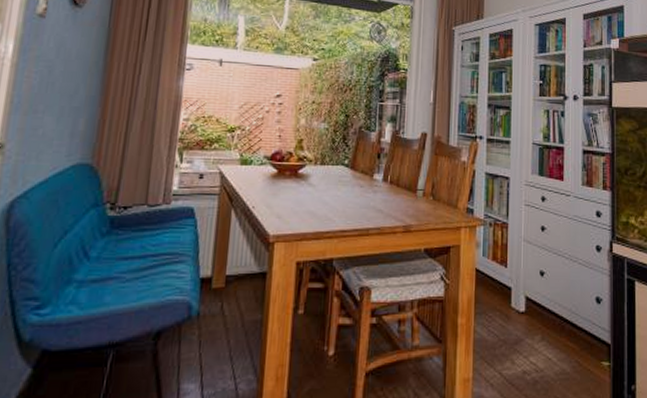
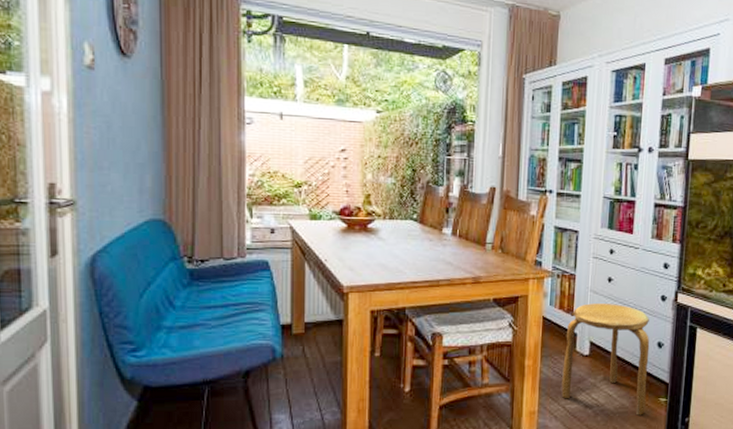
stool: none [497,254,588,383] -> present [561,303,650,415]

